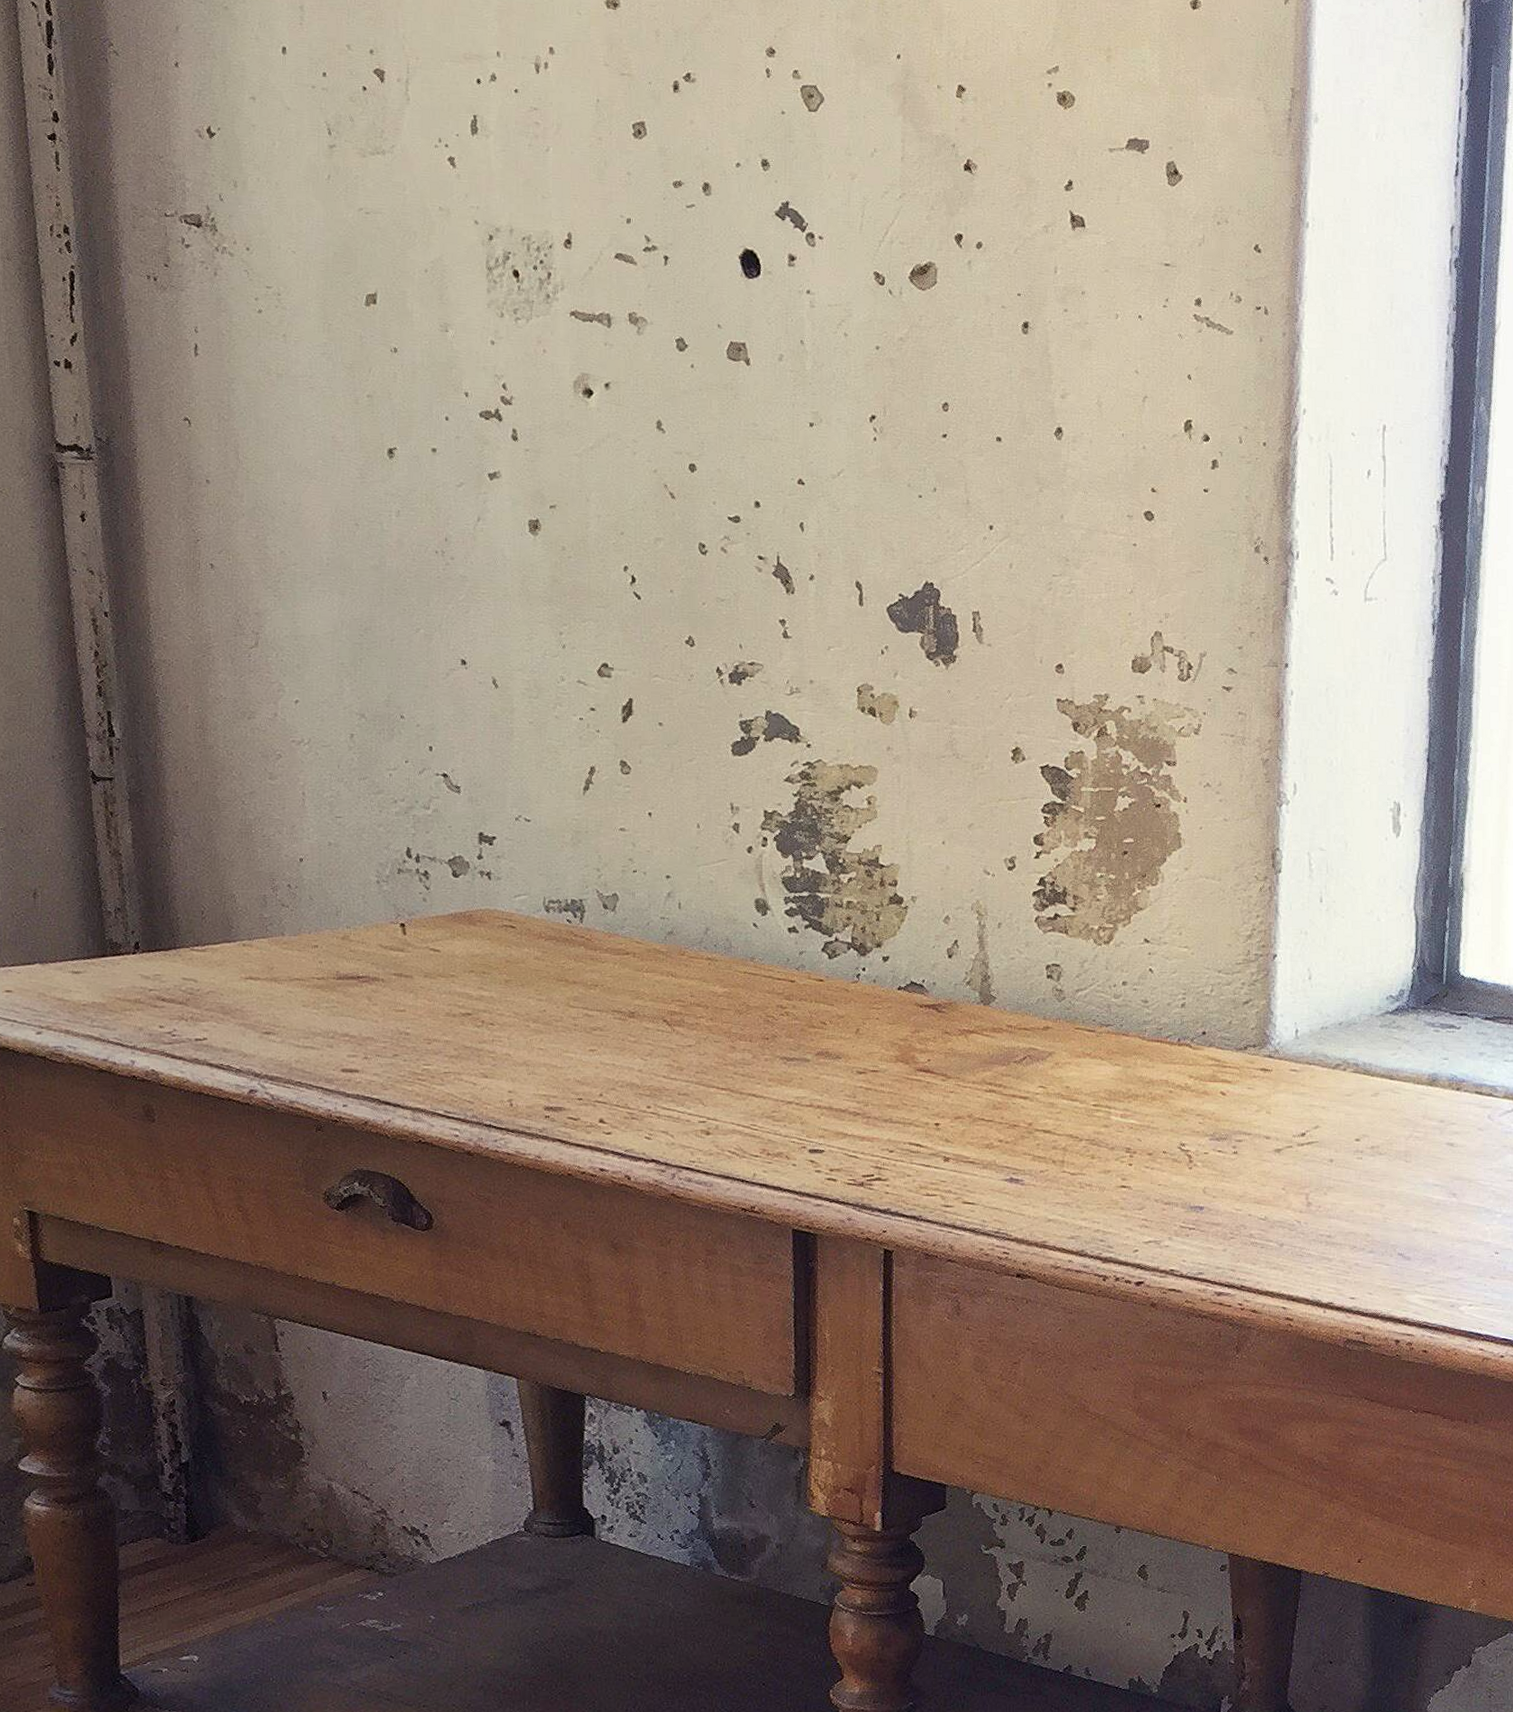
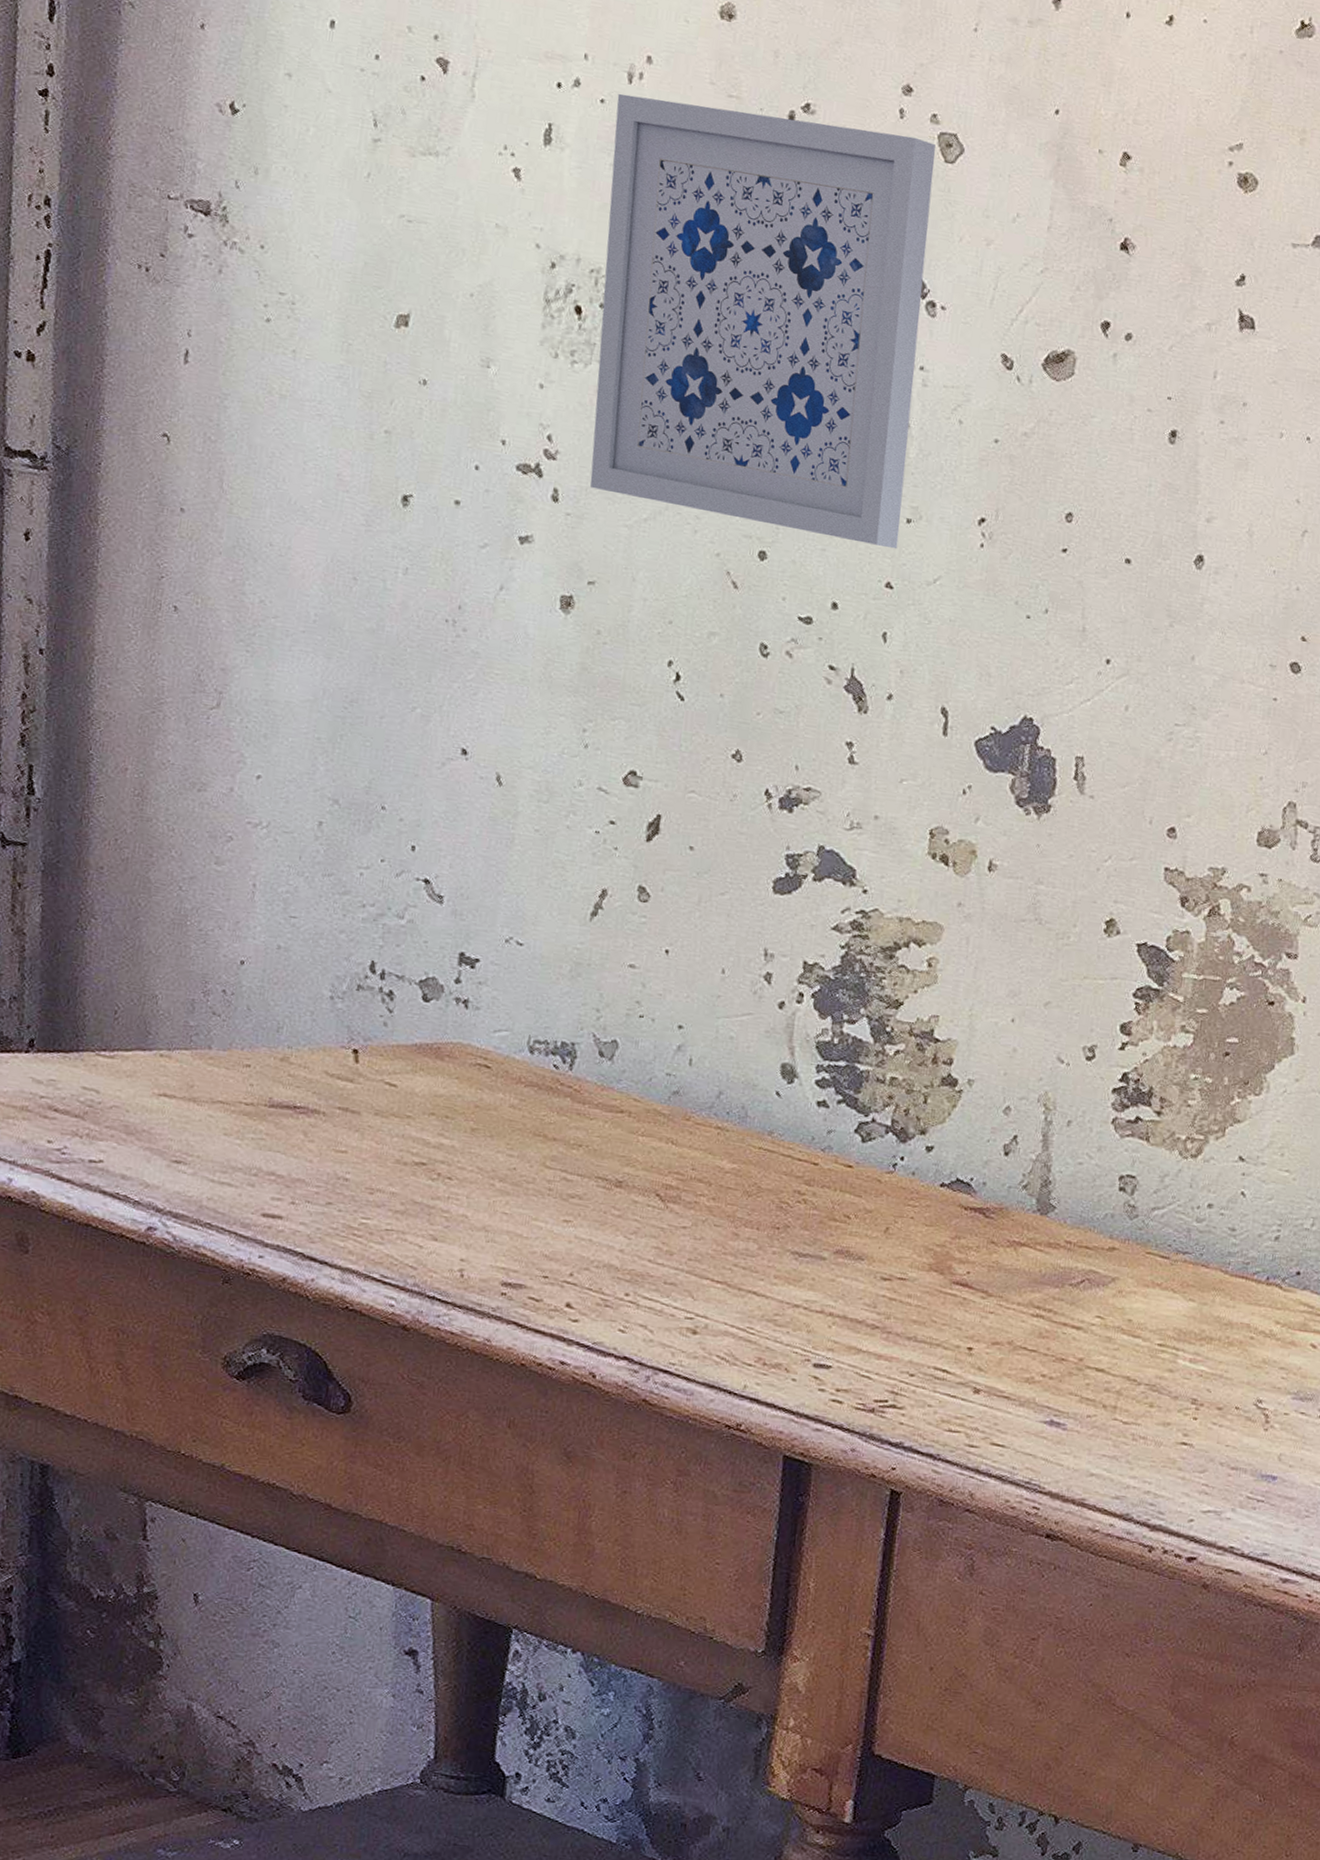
wall art: none [528,82,805,450] -> present [590,93,935,549]

